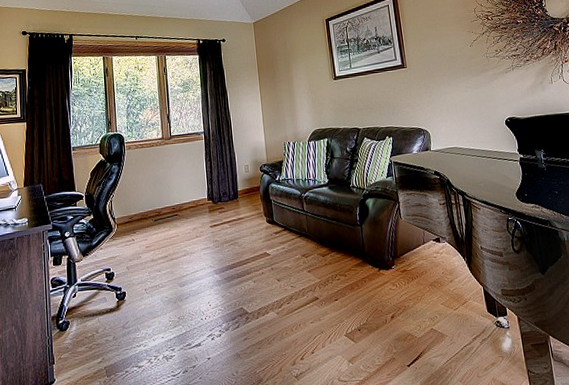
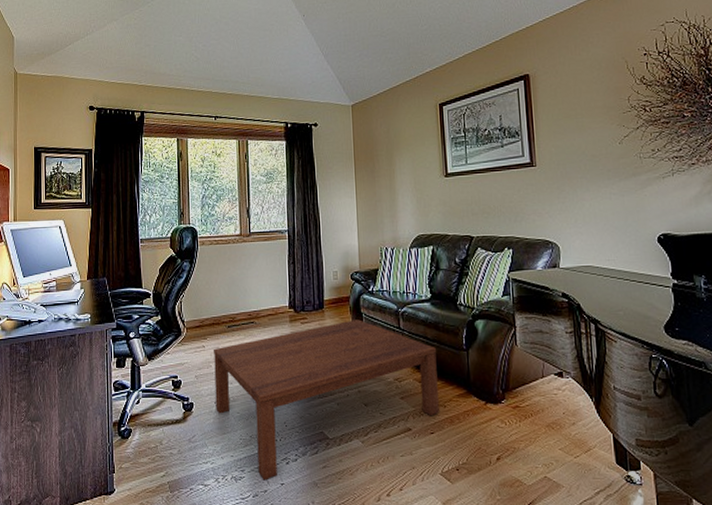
coffee table: none [142,206,341,357] -> present [214,319,439,481]

